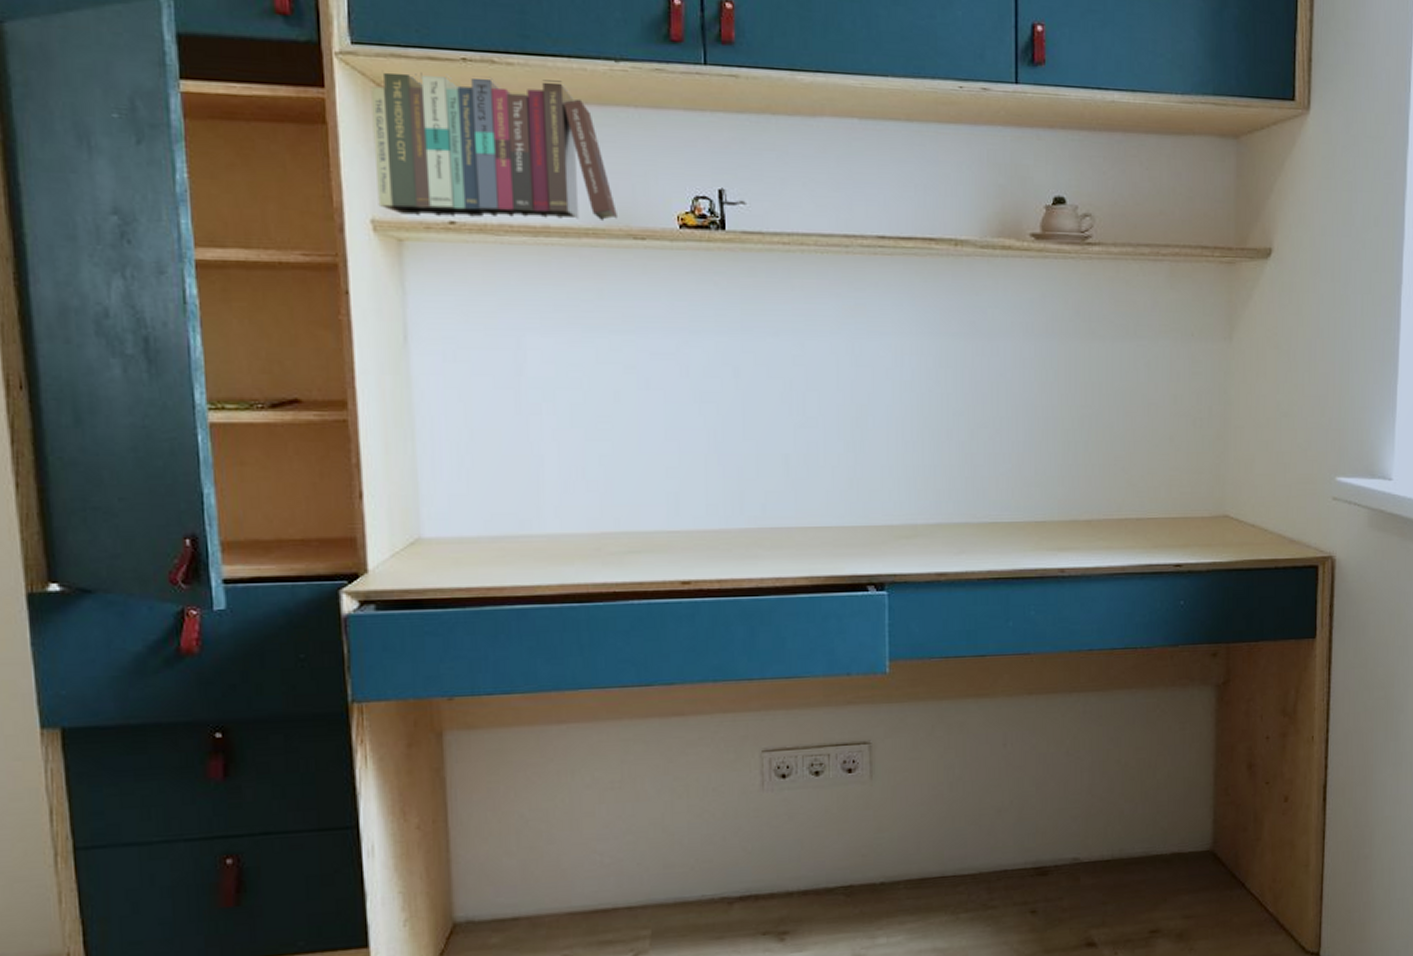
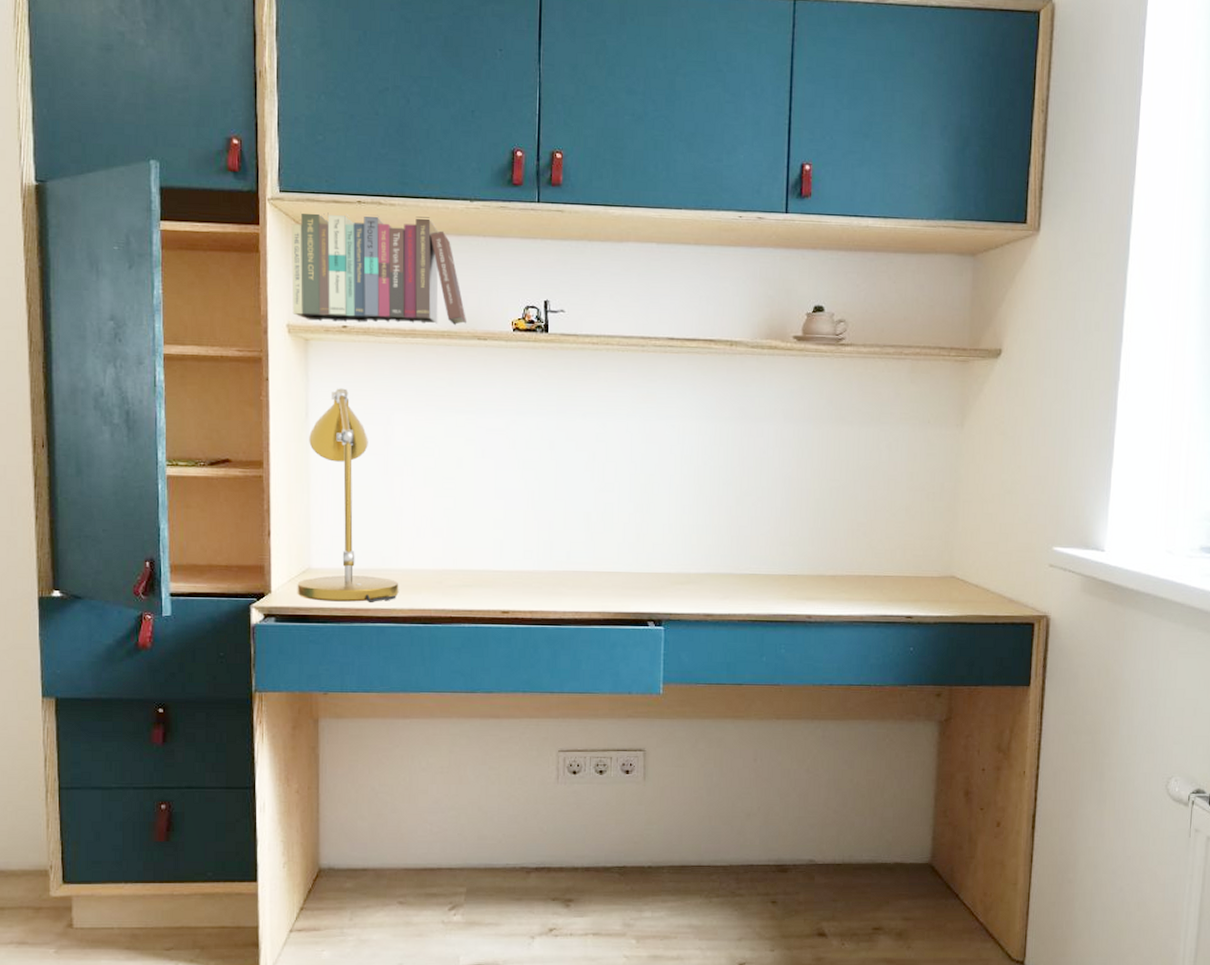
desk lamp: none [404,303,544,580] -> present [297,388,399,604]

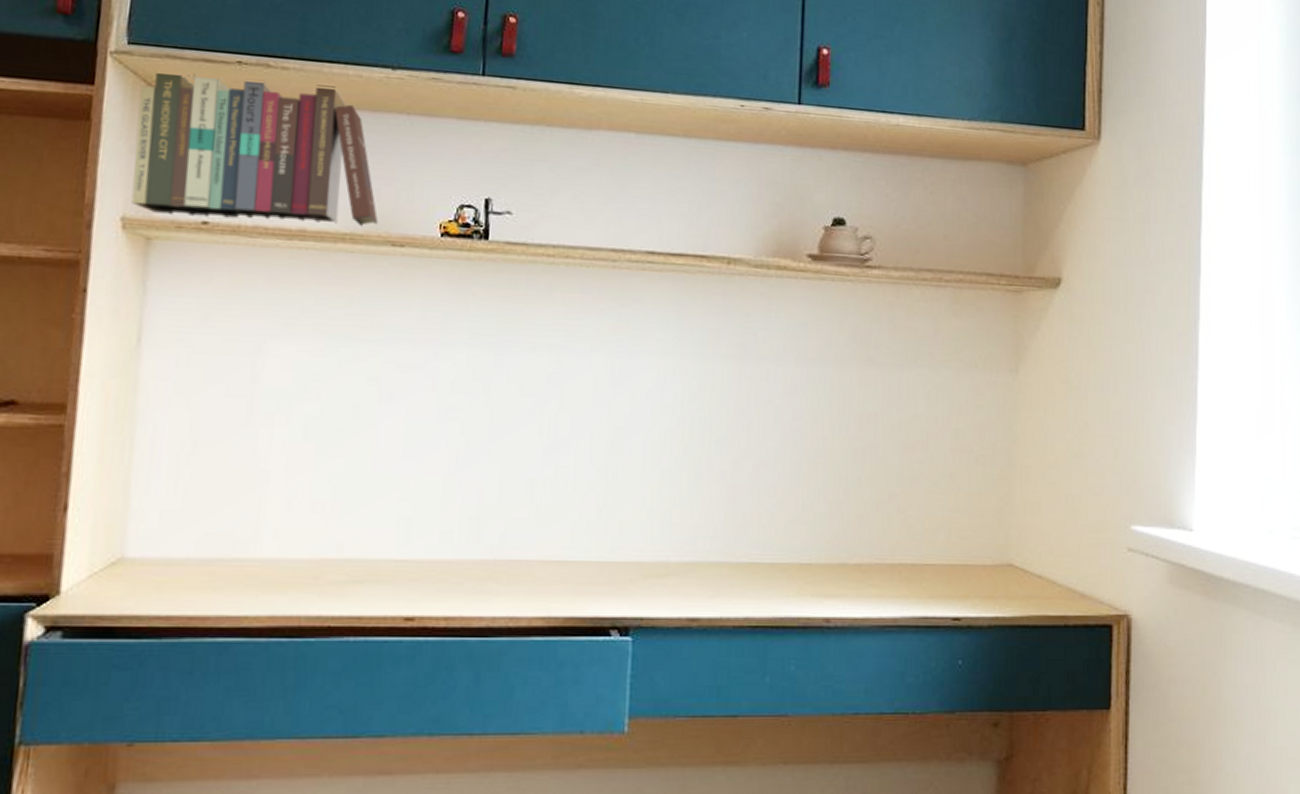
desk lamp: present [297,388,399,604] -> none [100,305,256,609]

